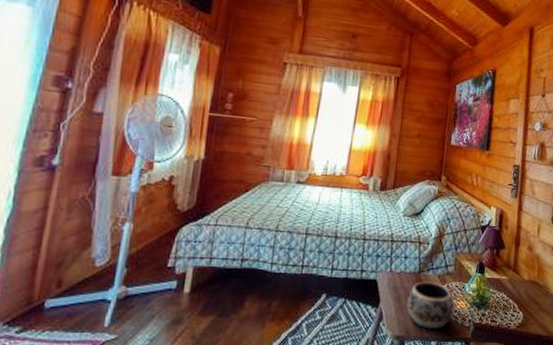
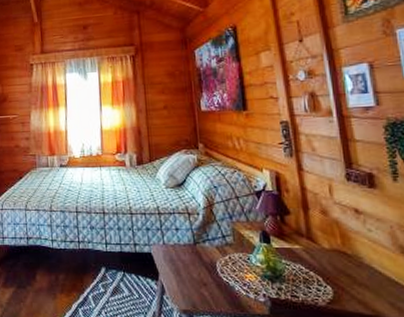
decorative bowl: present [406,281,455,329] -> none [187,253,243,304]

